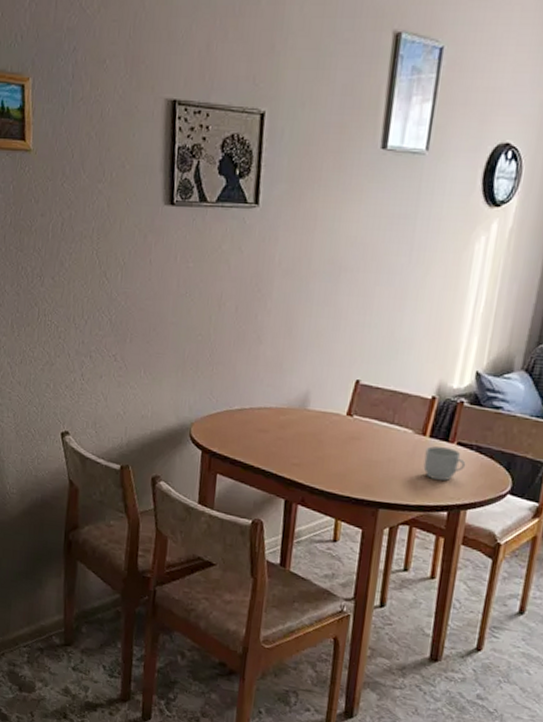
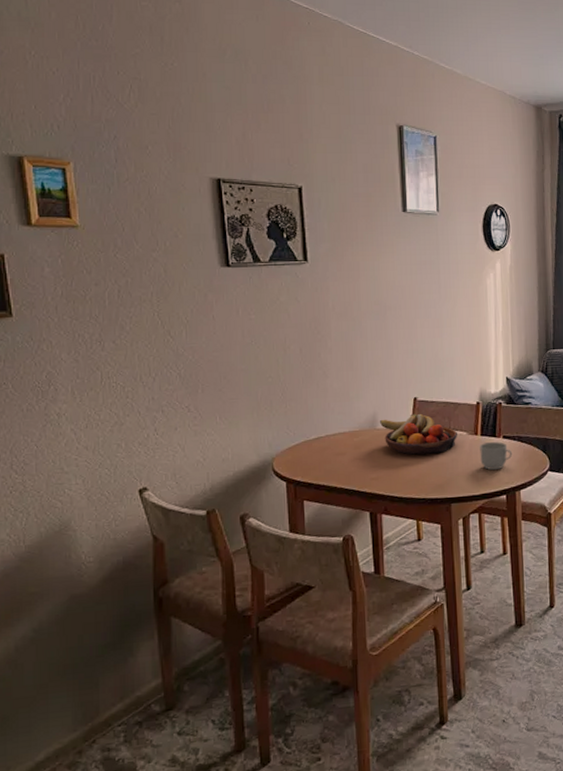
fruit bowl: none [311,398,402,450] -> present [379,413,458,455]

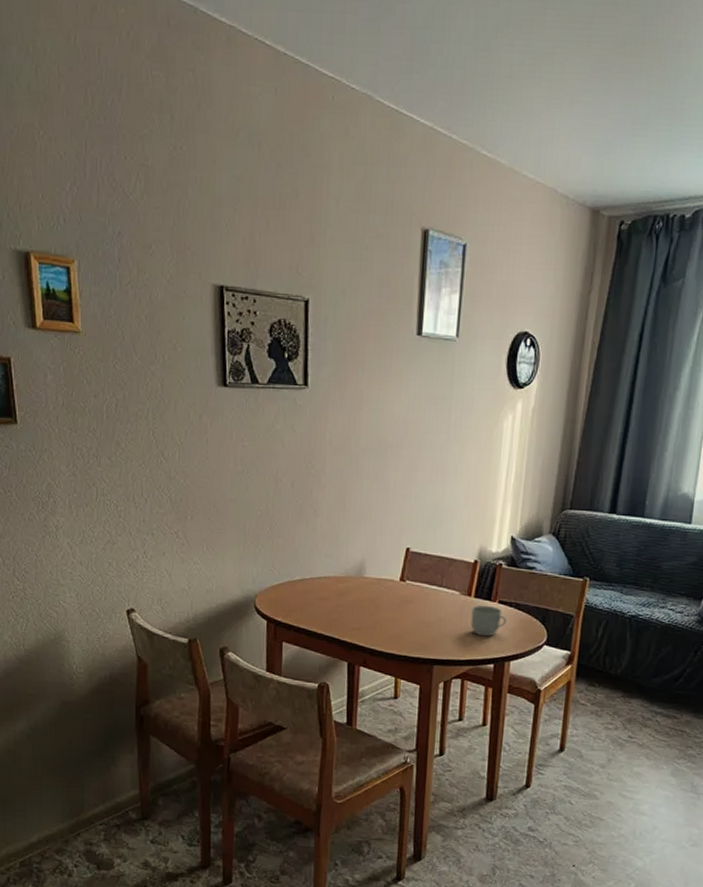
fruit bowl: present [379,413,458,455] -> none [367,565,450,611]

